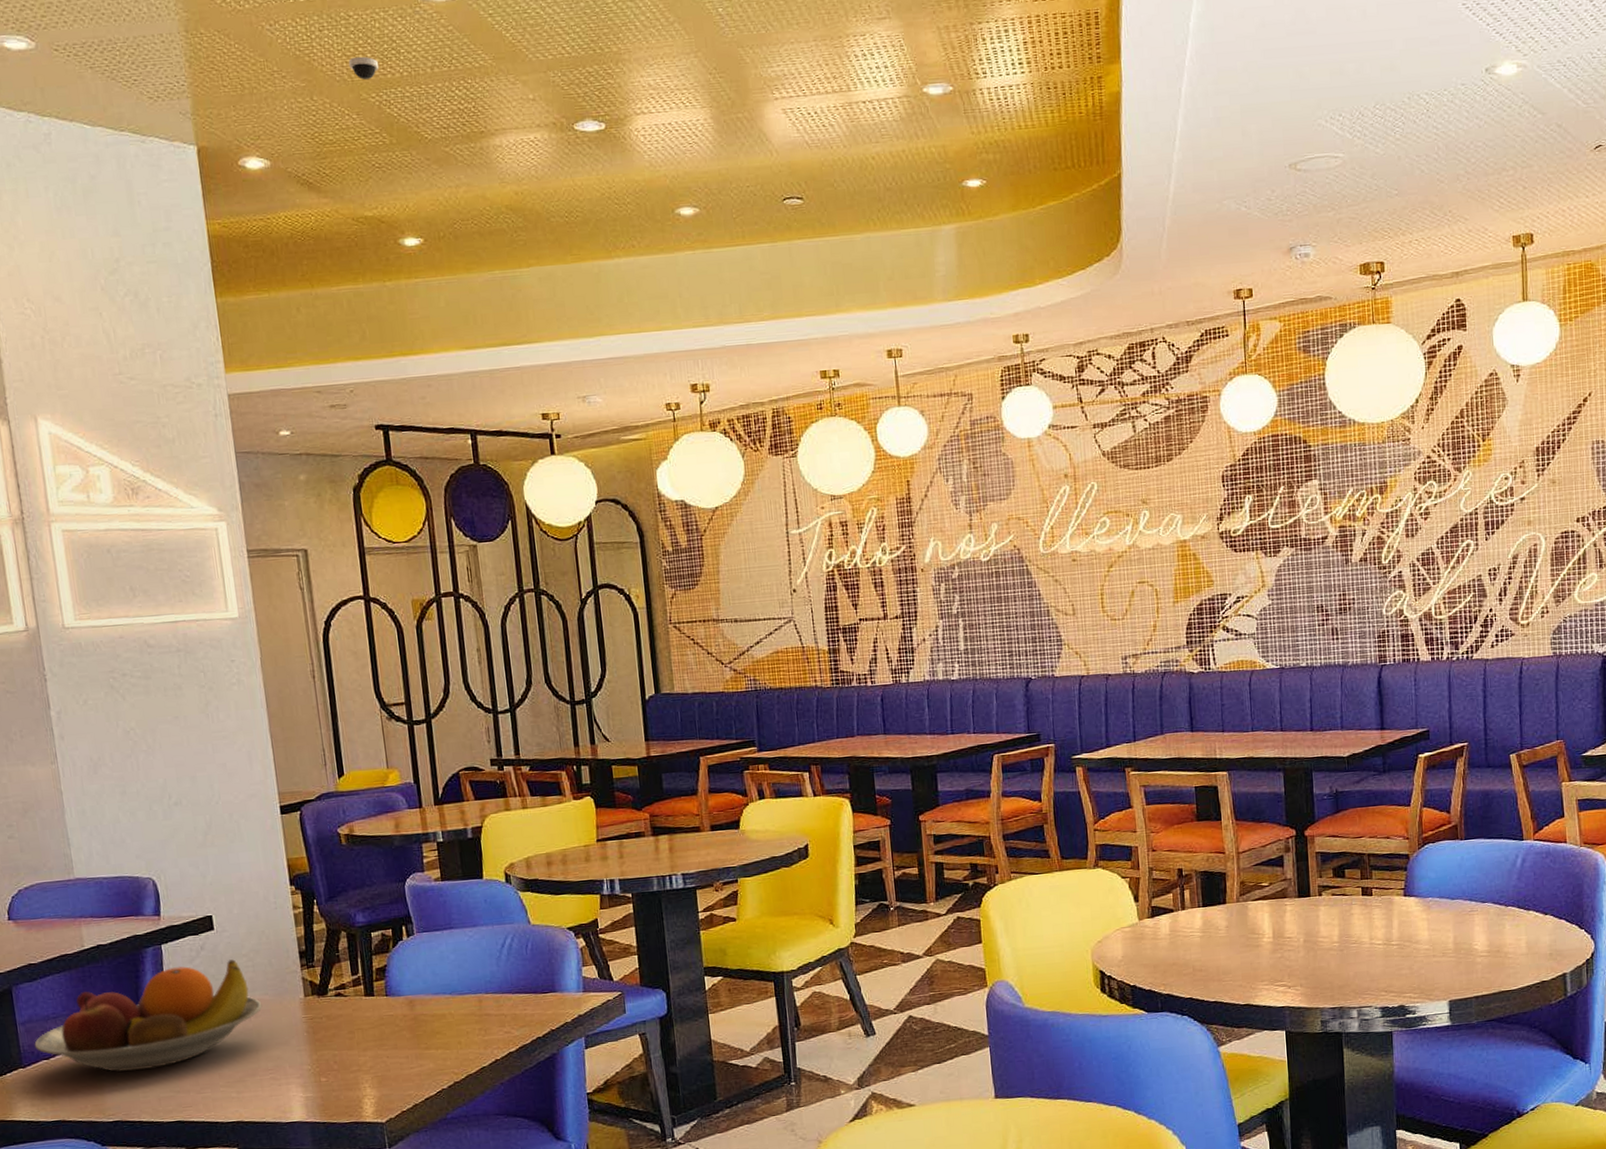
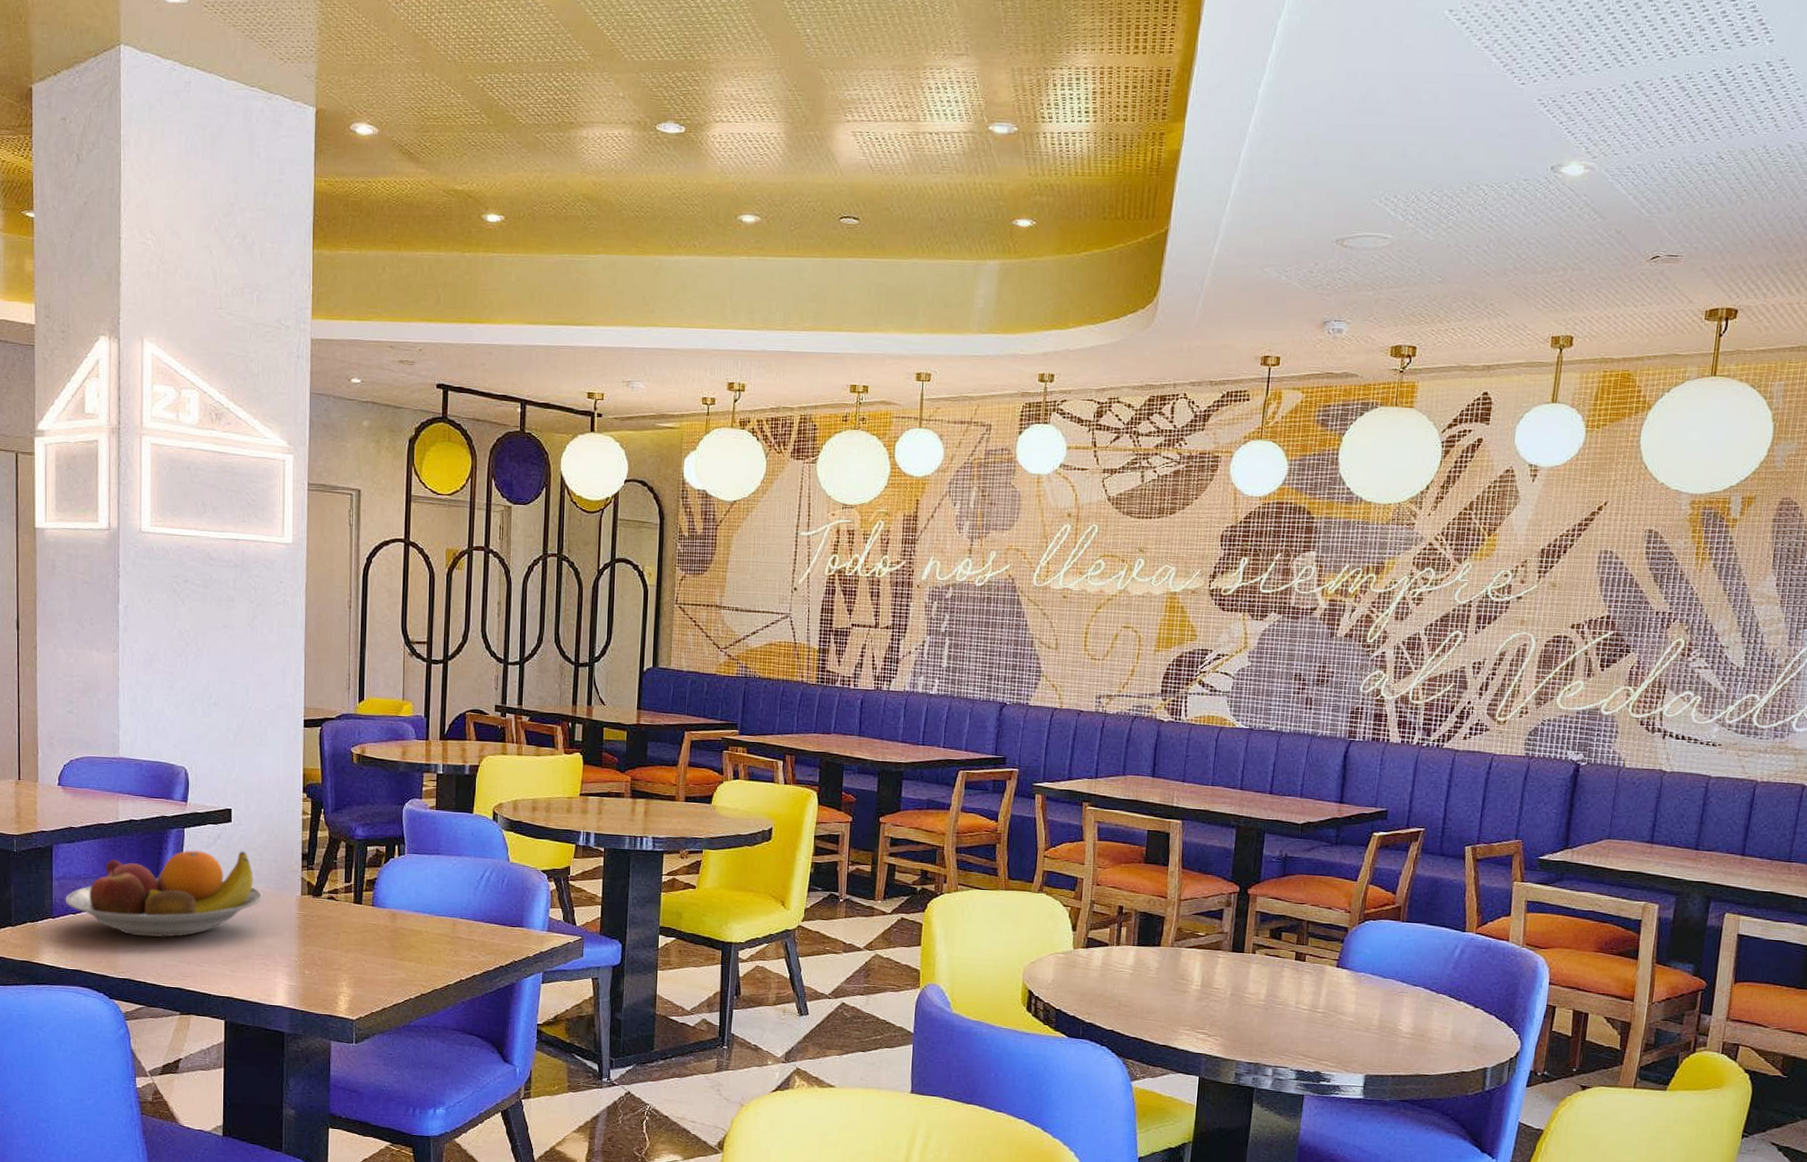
dome security camera: present [348,56,379,81] -> none [460,40,488,63]

